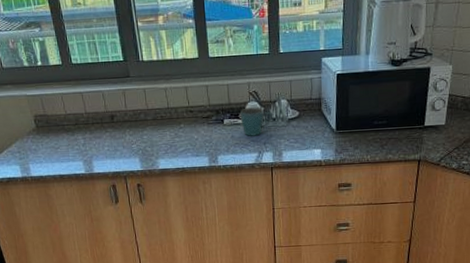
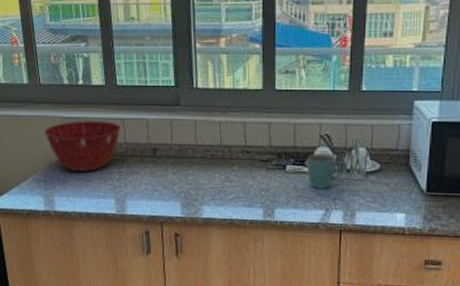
mixing bowl: none [12,95,81,141] -> present [43,121,122,171]

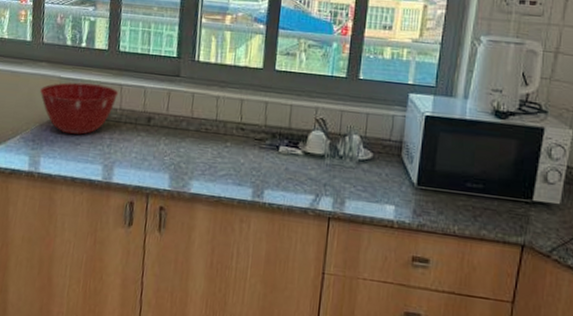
mug: present [307,153,346,189] -> none [300,136,339,174]

